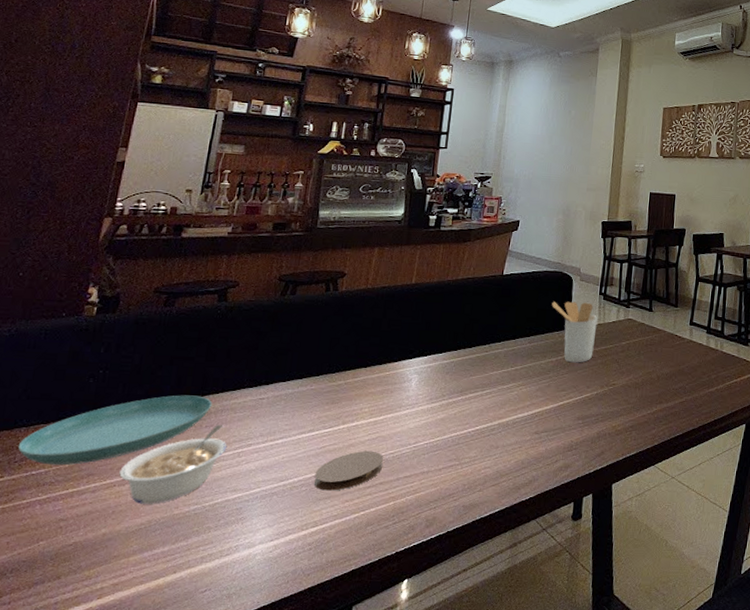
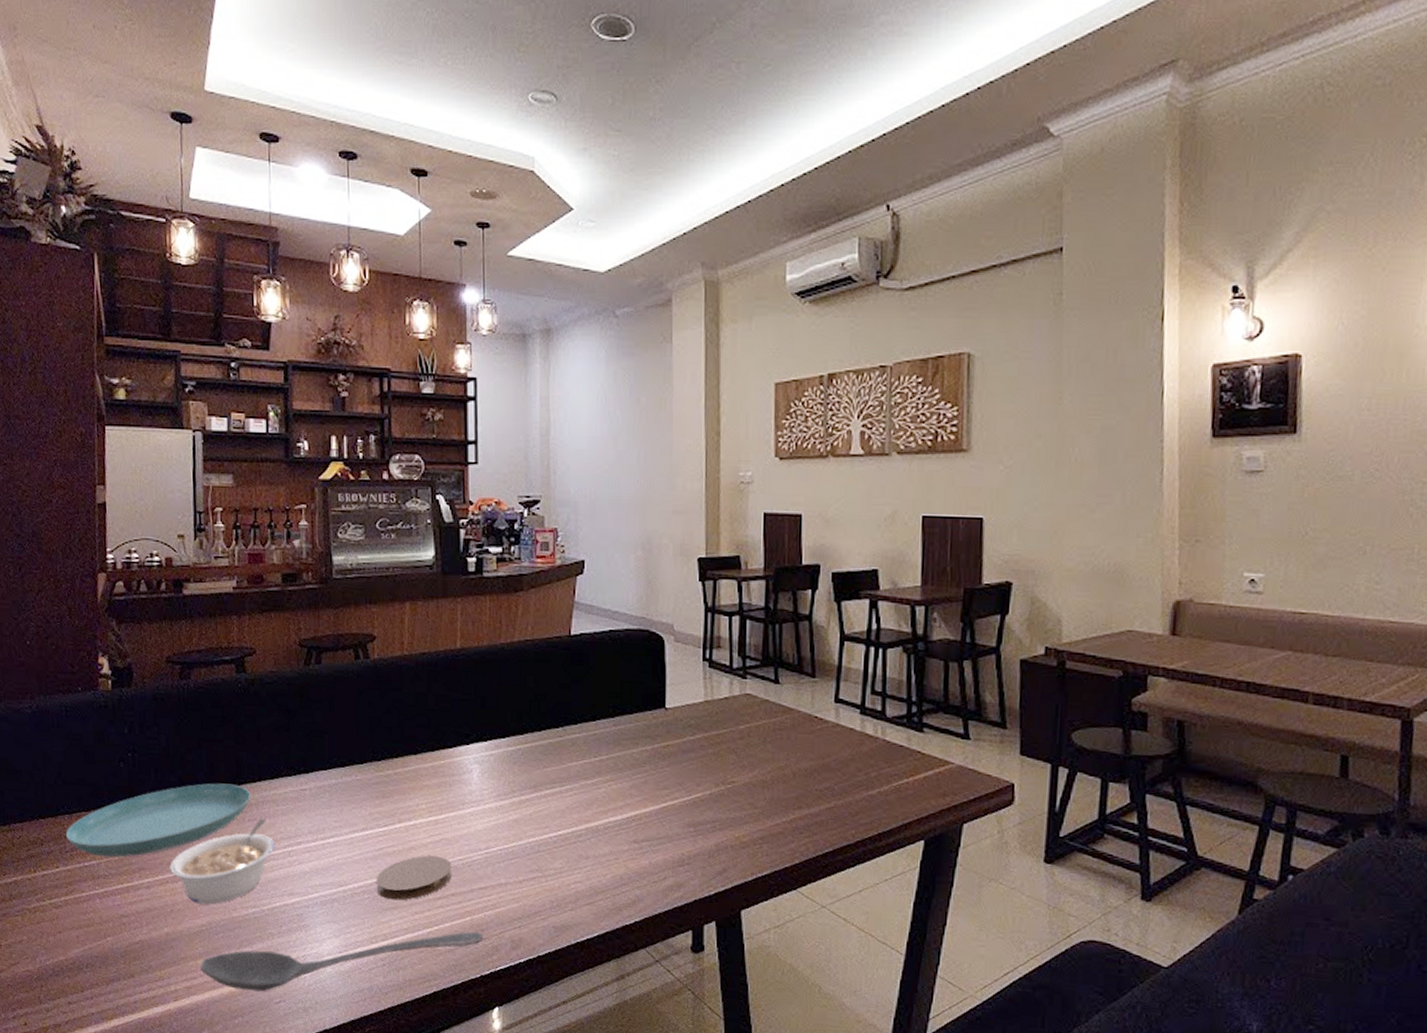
stirrer: none [130,514,403,583] -> present [199,931,484,992]
utensil holder: present [552,301,598,363] -> none [639,670,704,753]

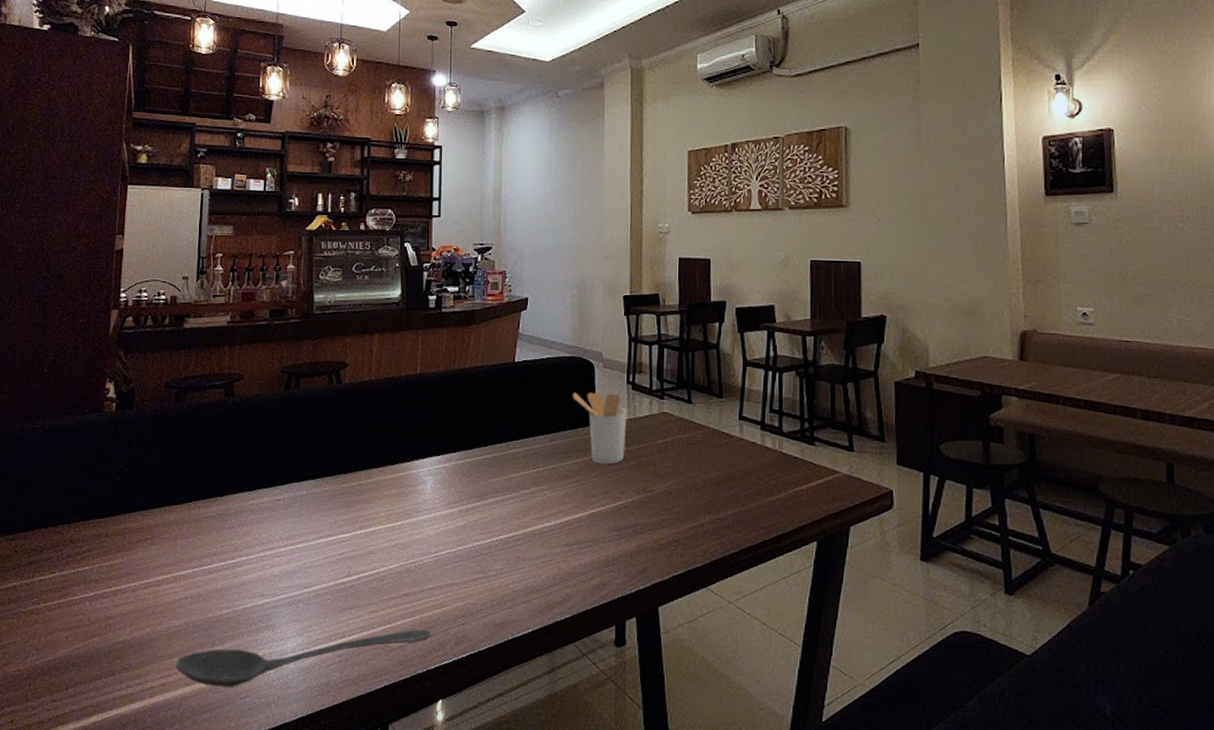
saucer: present [65,783,251,858] -> none [63,494,231,564]
legume: present [170,819,276,905] -> none [154,527,250,606]
coaster: present [376,855,453,901] -> none [337,558,406,601]
utensil holder: none [639,670,704,753] -> present [572,392,627,465]

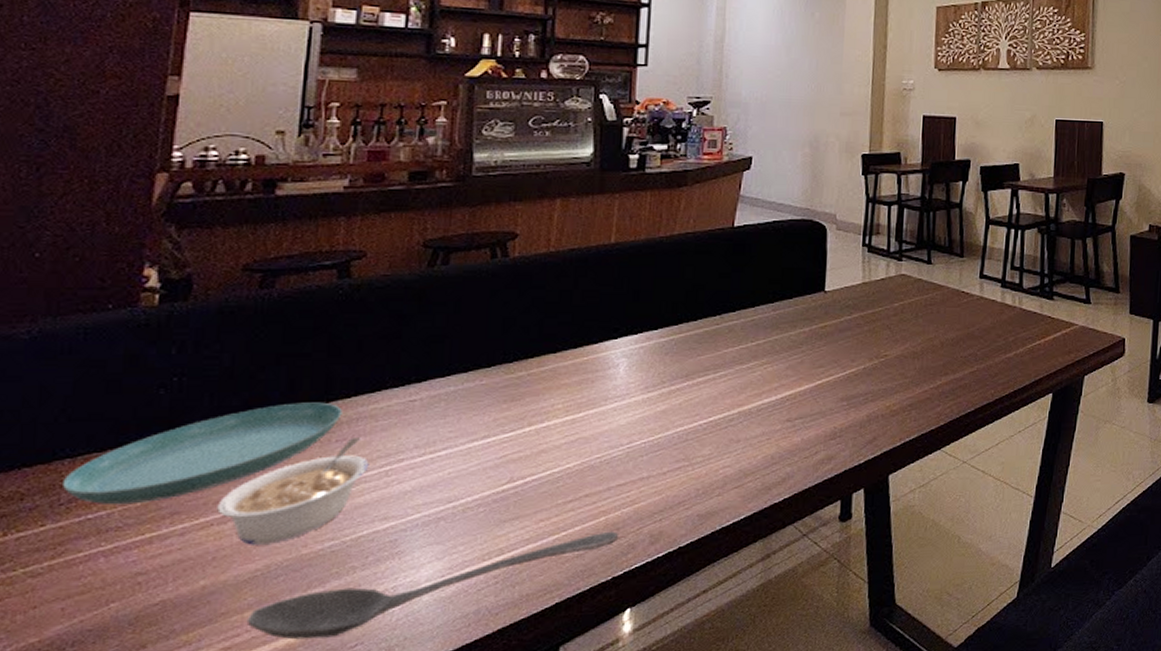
saucer: none [63,494,231,564] -> present [61,402,343,505]
legume: none [154,527,250,606] -> present [217,437,369,545]
utensil holder: present [572,392,627,465] -> none [800,256,862,332]

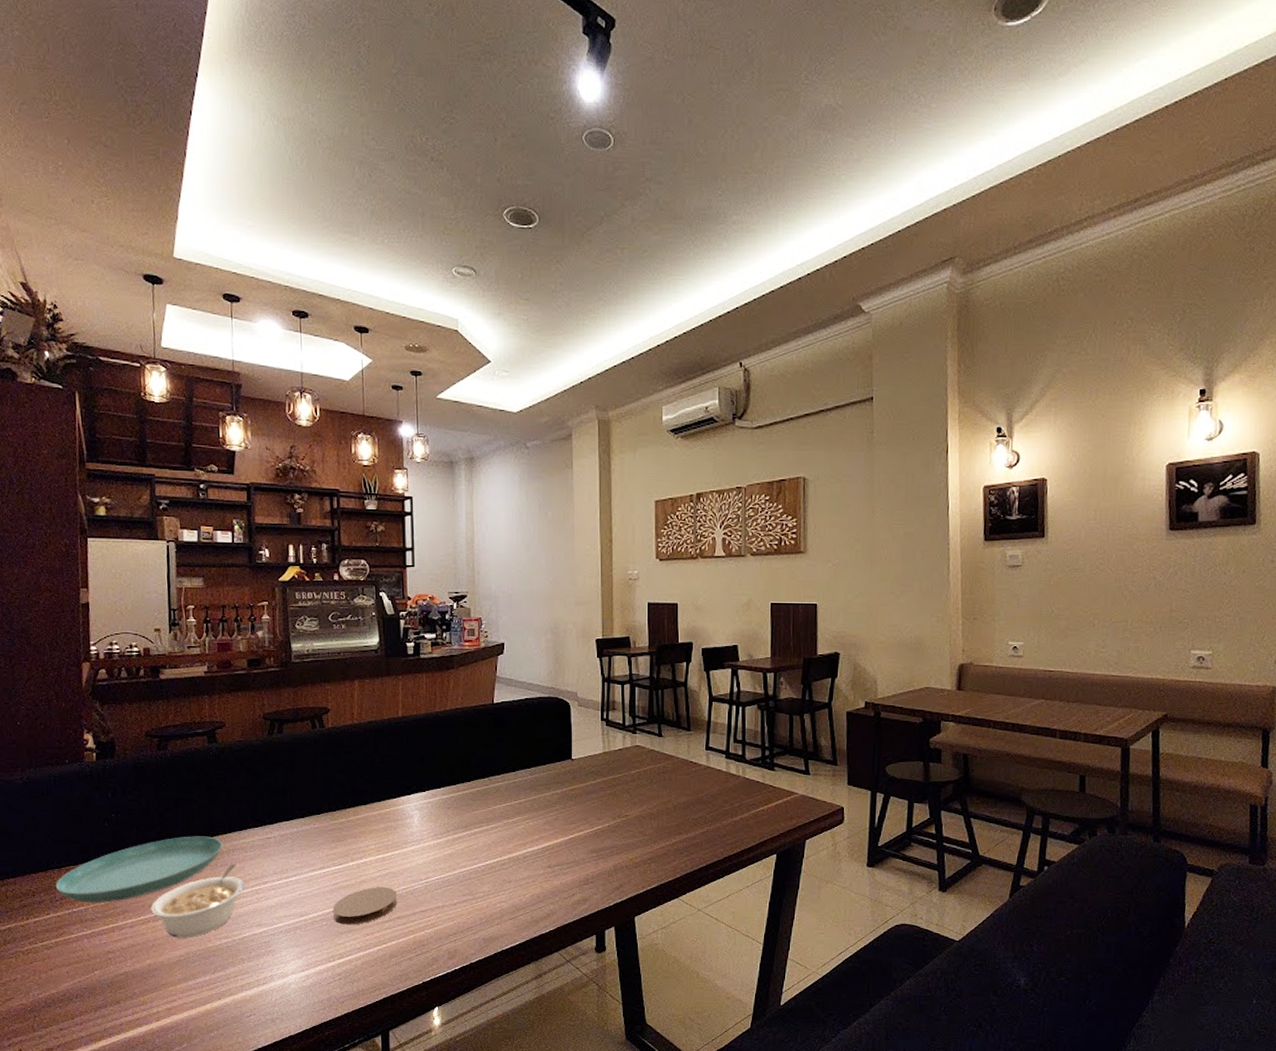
stirrer: present [246,531,619,640] -> none [178,946,425,1008]
coaster: none [494,456,588,510] -> present [332,886,398,925]

